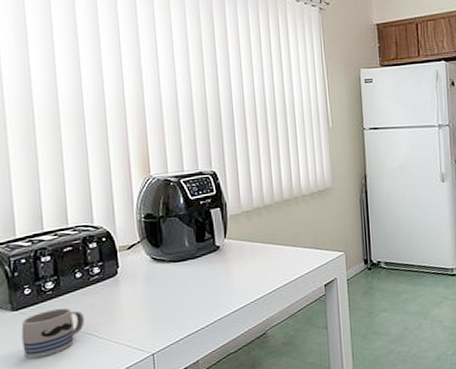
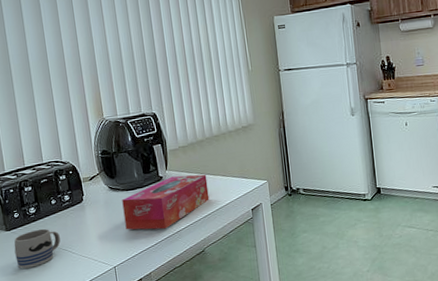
tissue box: none [167,244,275,309] -> present [122,174,210,230]

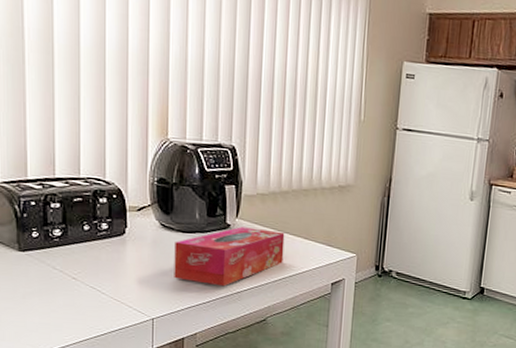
mug: present [14,228,61,269] -> none [27,256,88,301]

